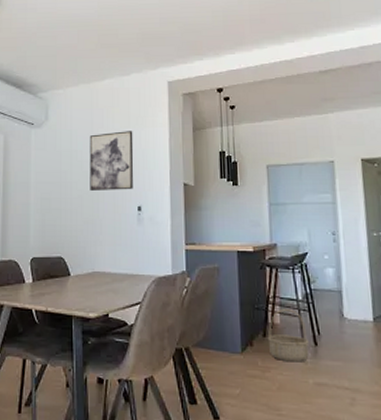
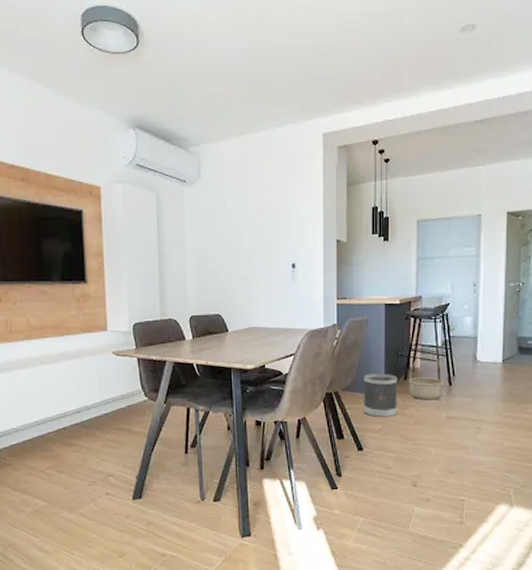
wall art: present [89,131,134,191] -> none [243,187,288,249]
wastebasket: none [217,328,258,381] -> present [363,373,398,418]

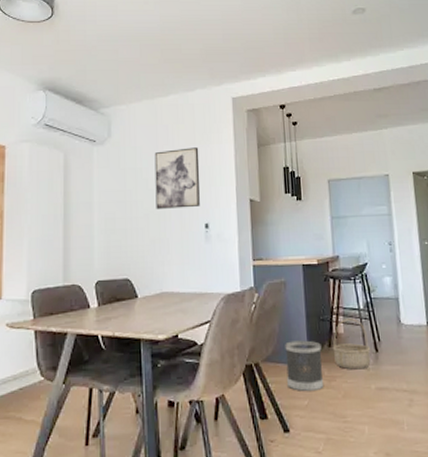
wall art: none [243,187,288,249] -> present [154,147,200,209]

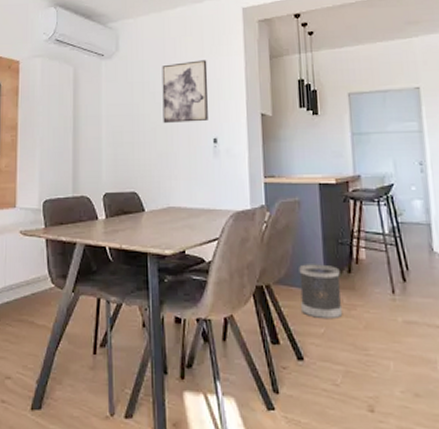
basket: present [332,317,371,370] -> none [352,242,398,300]

